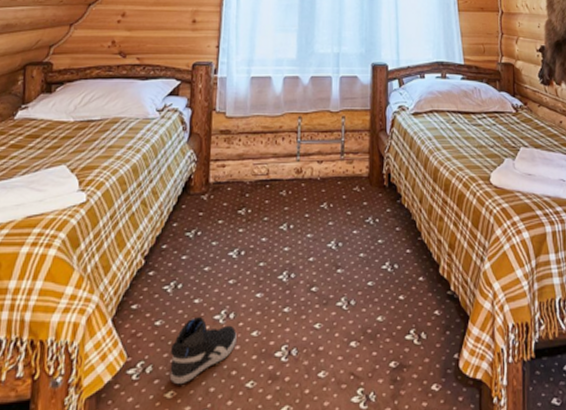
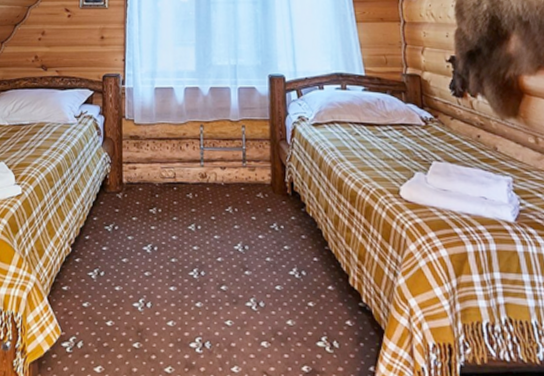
sneaker: present [169,316,237,385] -> none [97,302,154,362]

